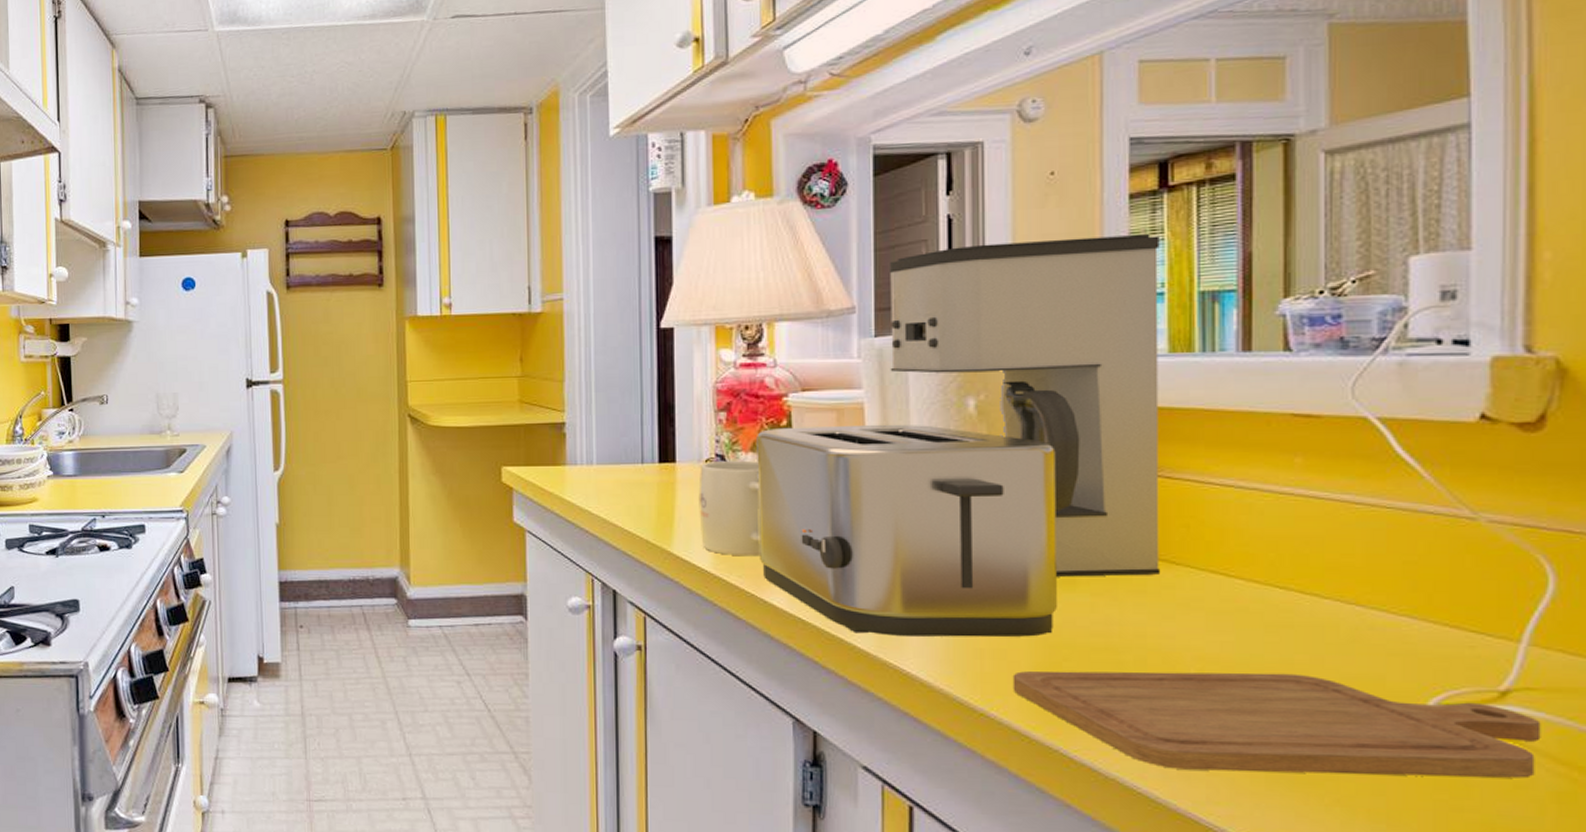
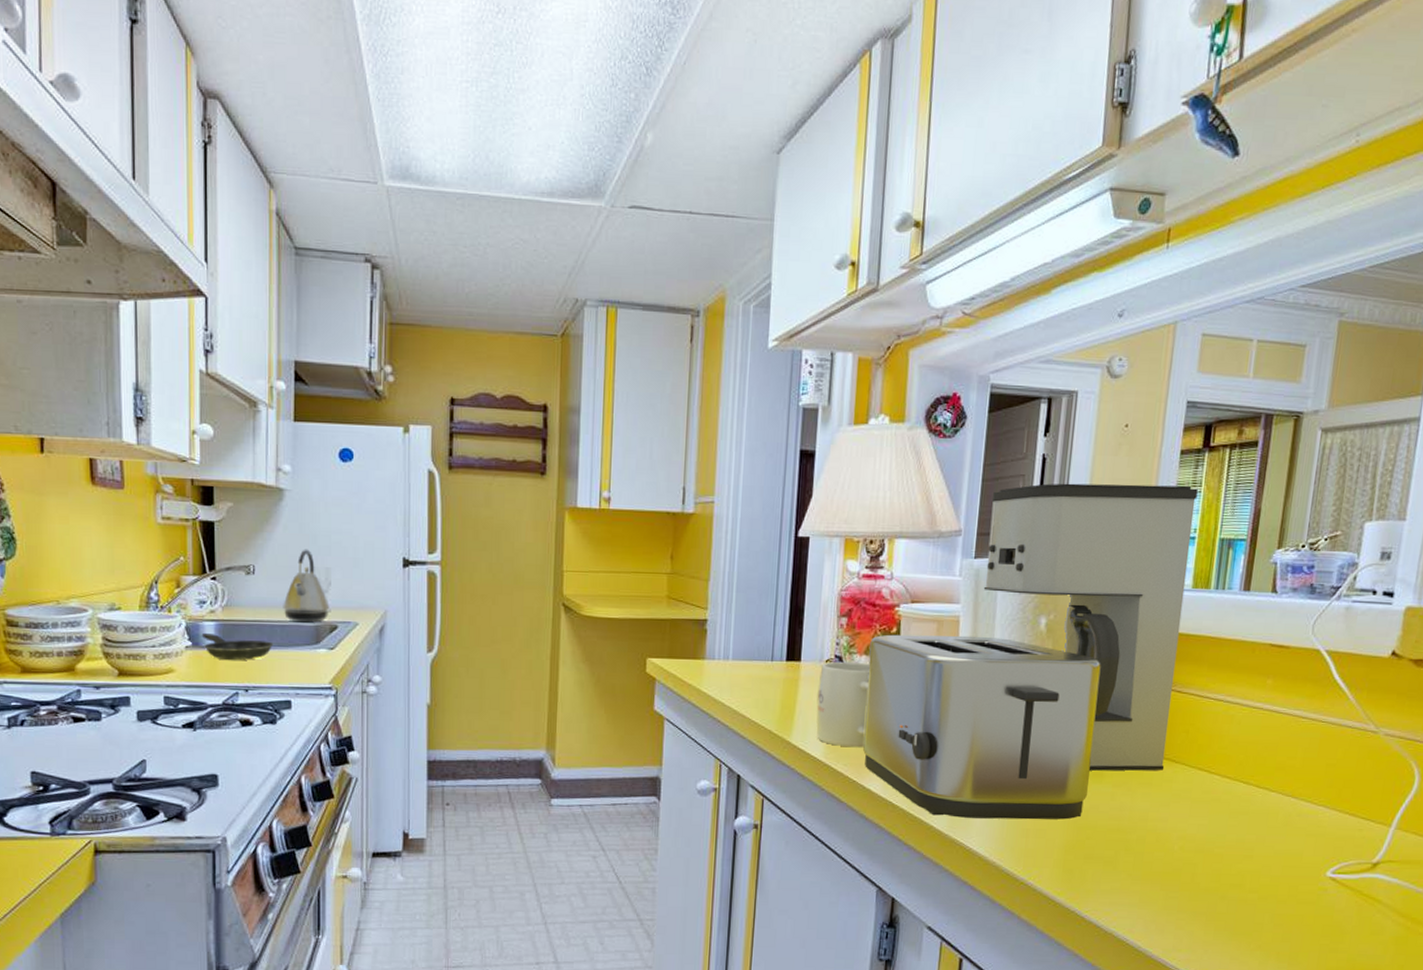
frying pan: none [61,462,127,487] -> present [201,632,274,660]
kettle: none [134,376,178,446] -> present [283,549,330,622]
chopping board: present [1012,671,1541,779] -> none [1047,847,1395,927]

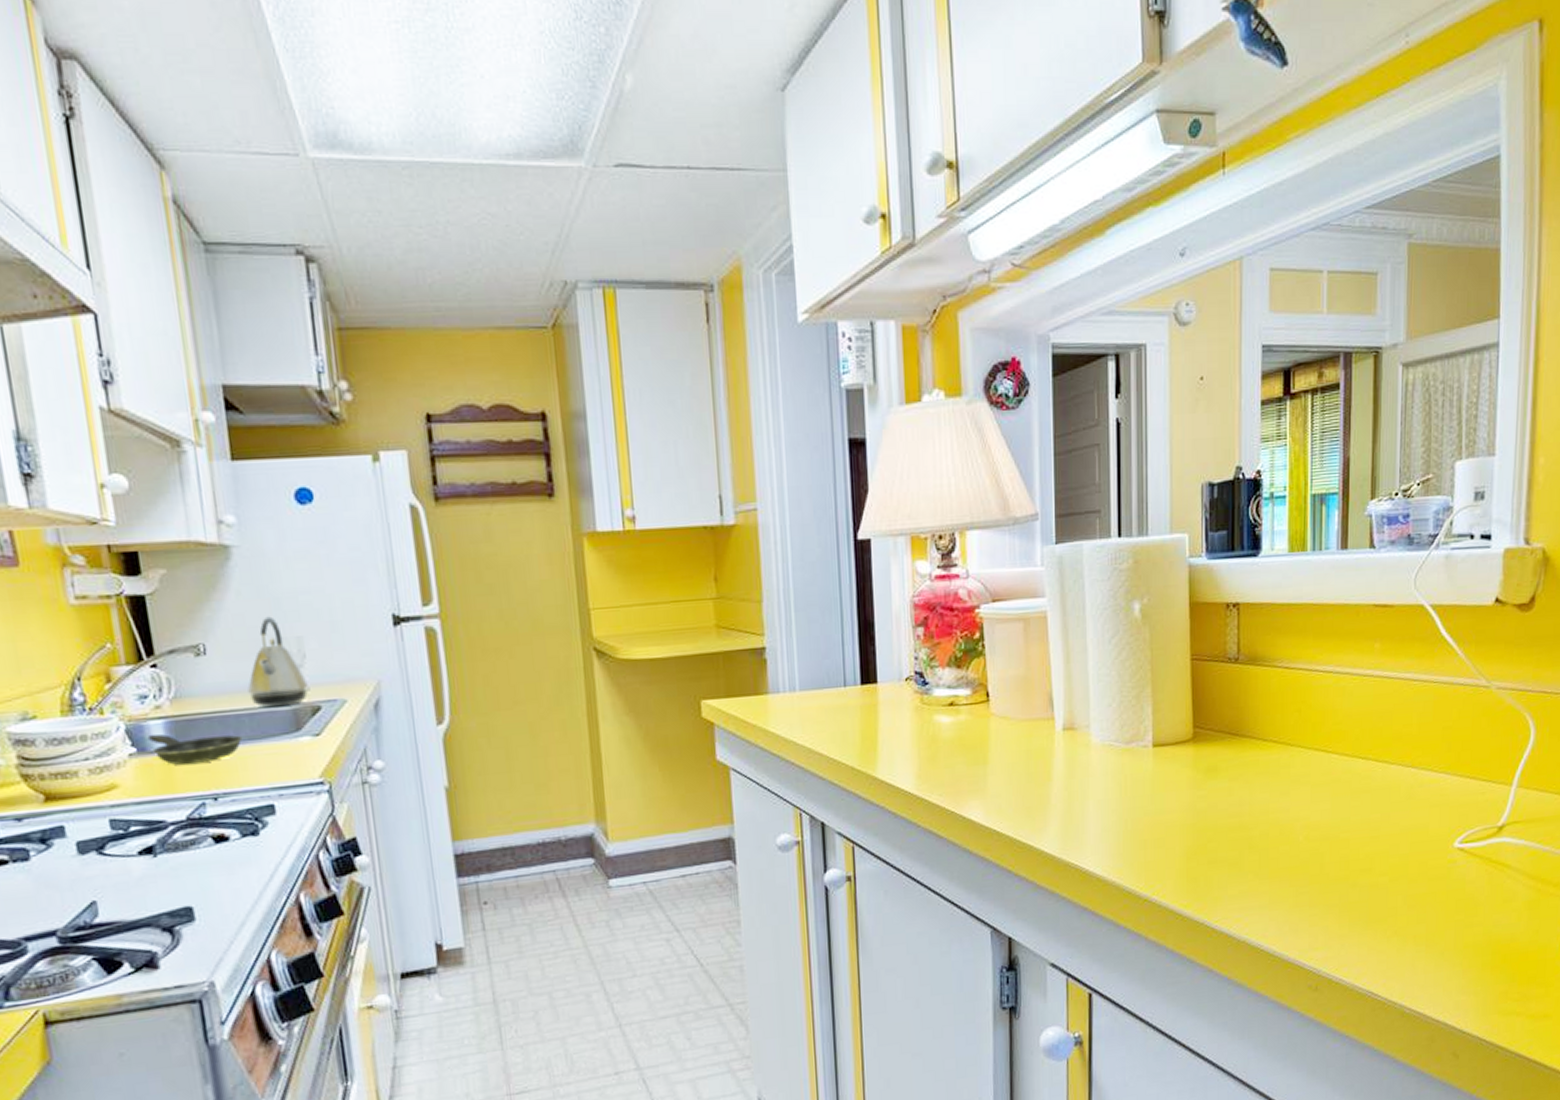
mug: present [816,661,870,748] -> none [899,676,960,775]
toaster: present [863,634,1101,820] -> none [952,630,1203,839]
coffee maker: present [983,483,1198,771] -> none [1066,440,1283,766]

